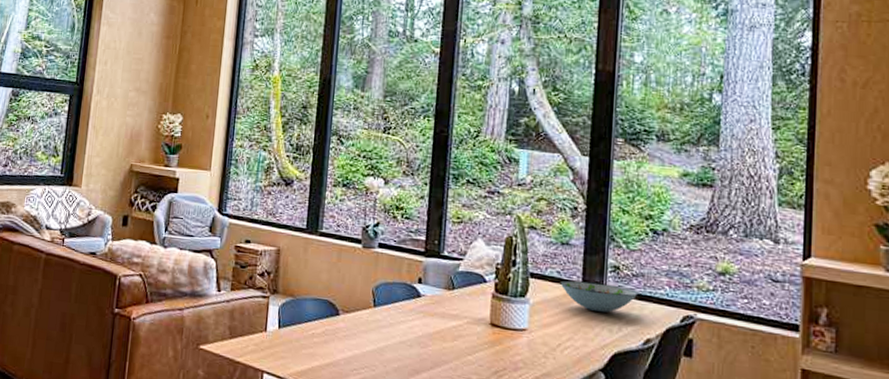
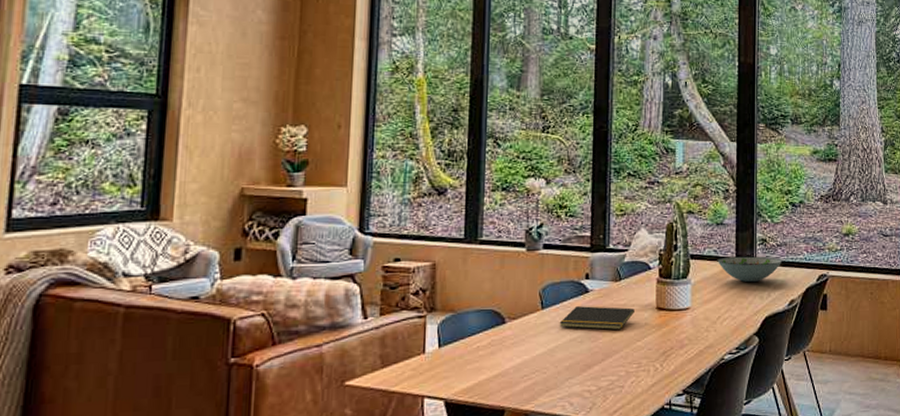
notepad: none [390,309,467,341] -> present [559,306,634,330]

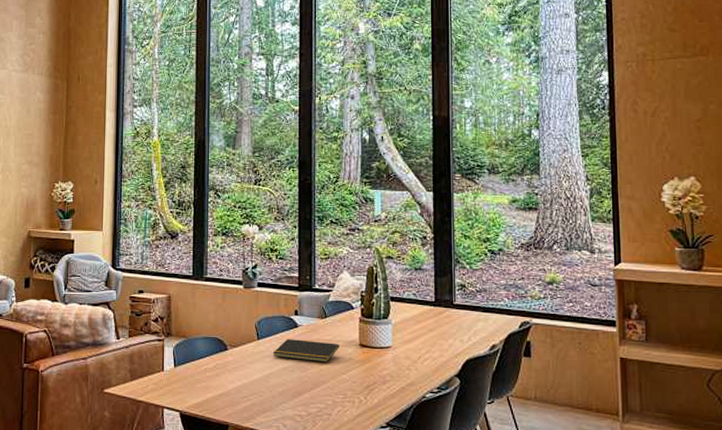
decorative bowl: present [717,256,783,283] -> none [416,300,483,326]

